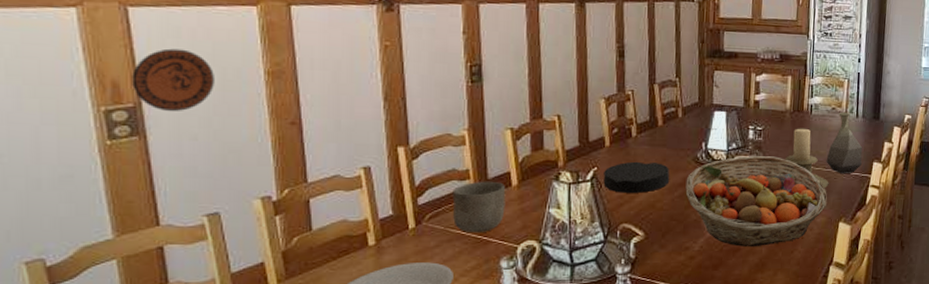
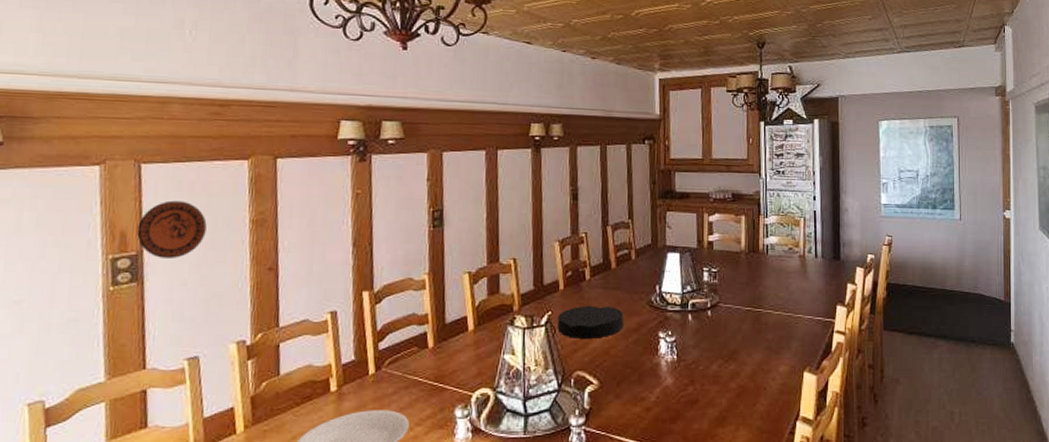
bowl: present [452,181,506,234] -> none [411,325,463,380]
fruit basket: present [685,156,828,247] -> none [640,299,790,399]
candle holder: present [785,128,829,188] -> none [743,269,790,333]
vase: present [826,112,863,173] -> none [786,252,824,318]

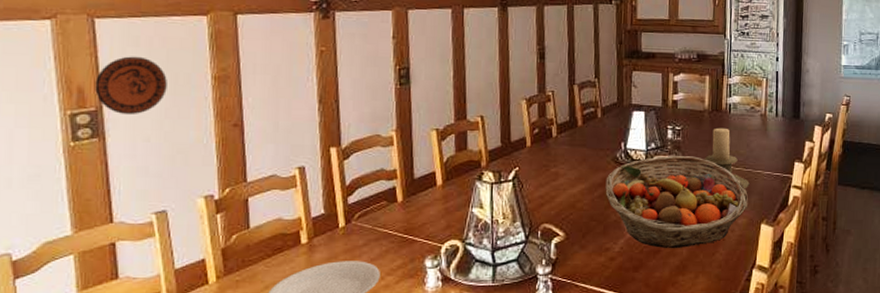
plate: present [557,305,624,338] -> none [524,161,590,193]
fruit basket: none [640,299,790,399] -> present [605,156,749,249]
candle holder: none [743,269,790,333] -> present [705,127,750,188]

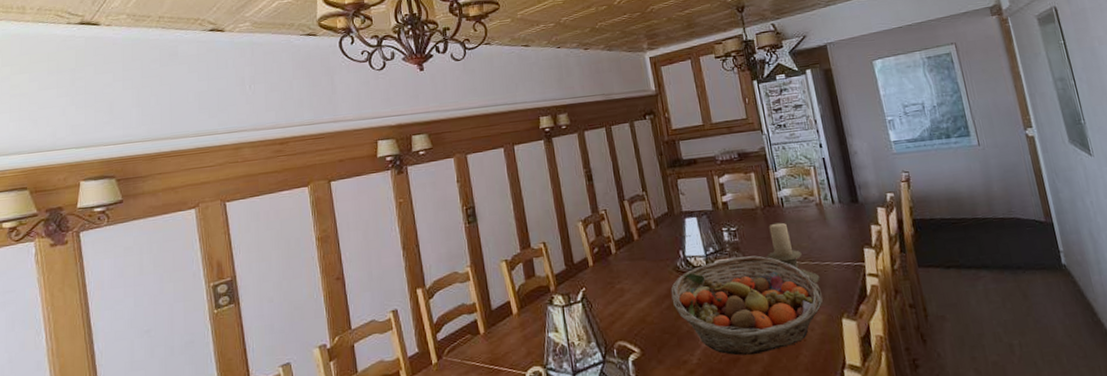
decorative plate: present [95,56,167,116] -> none [229,229,283,281]

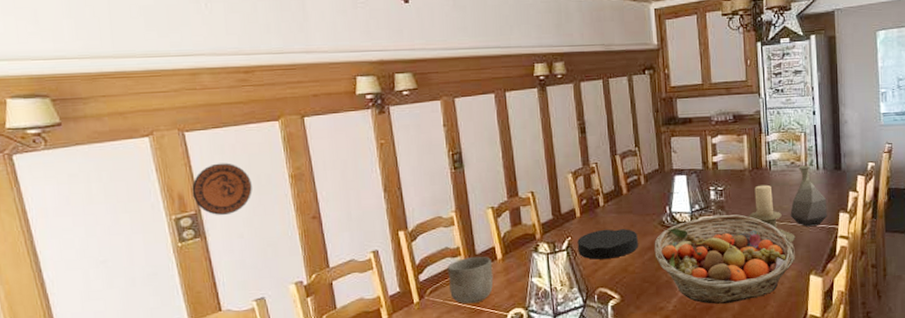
decorative plate: none [229,229,283,281] -> present [192,163,252,216]
bowl: none [464,311,510,364] -> present [447,256,494,305]
plate: none [592,276,655,311] -> present [577,229,639,260]
vase: none [810,199,851,265] -> present [790,165,827,226]

